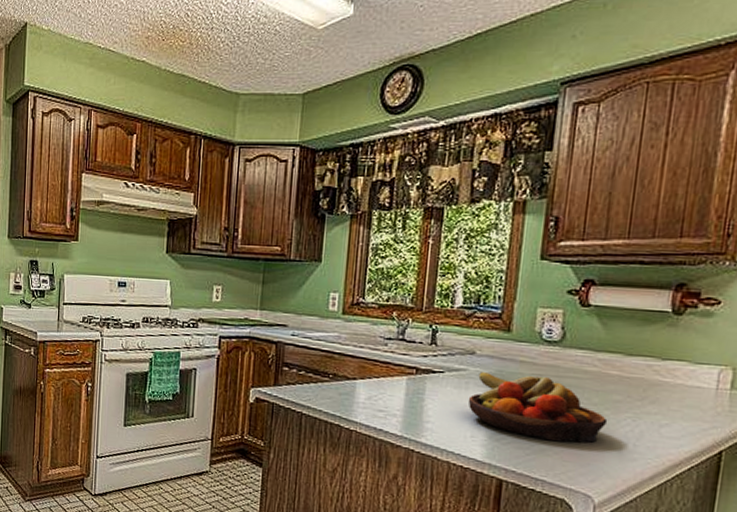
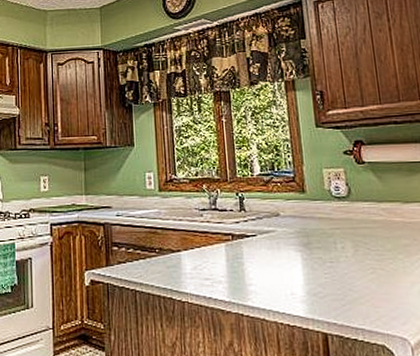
fruit bowl: present [468,372,608,443] -> none [281,229,404,290]

